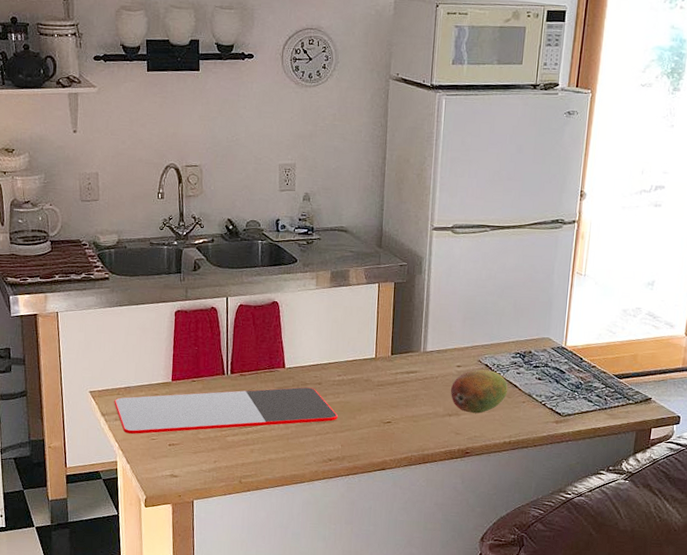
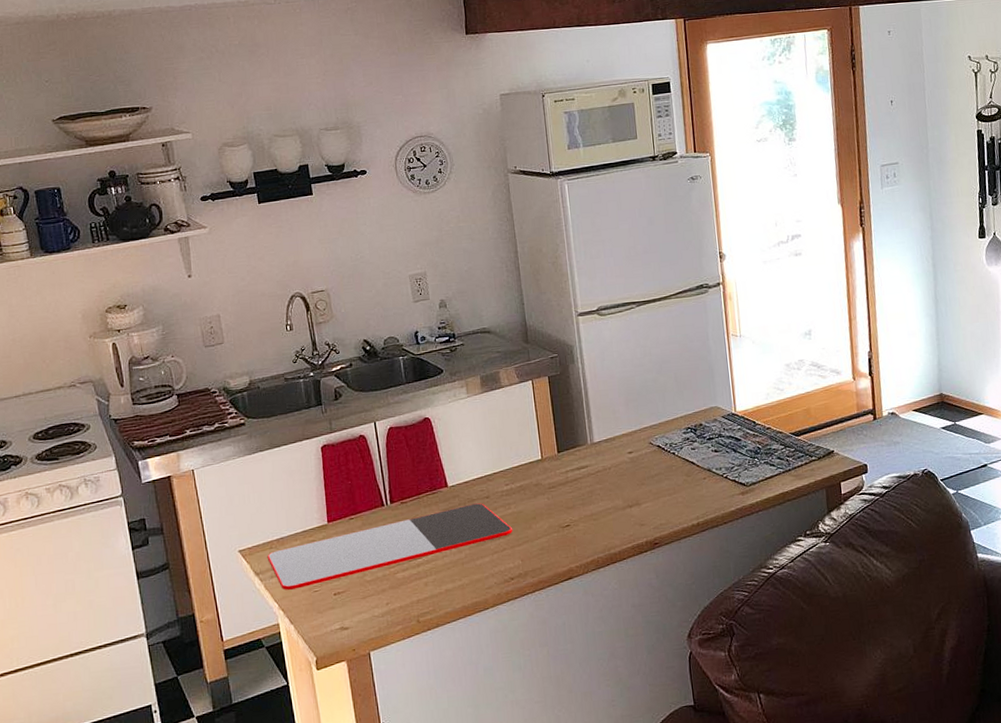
fruit: present [450,369,508,414] -> none [626,451,686,501]

